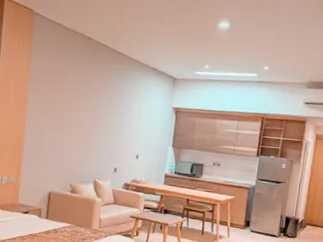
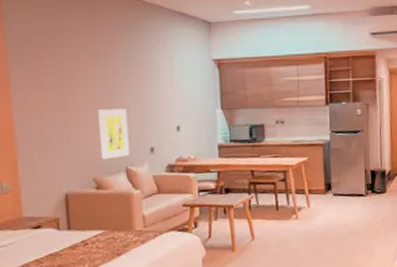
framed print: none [78,134,103,172] -> present [97,108,130,160]

